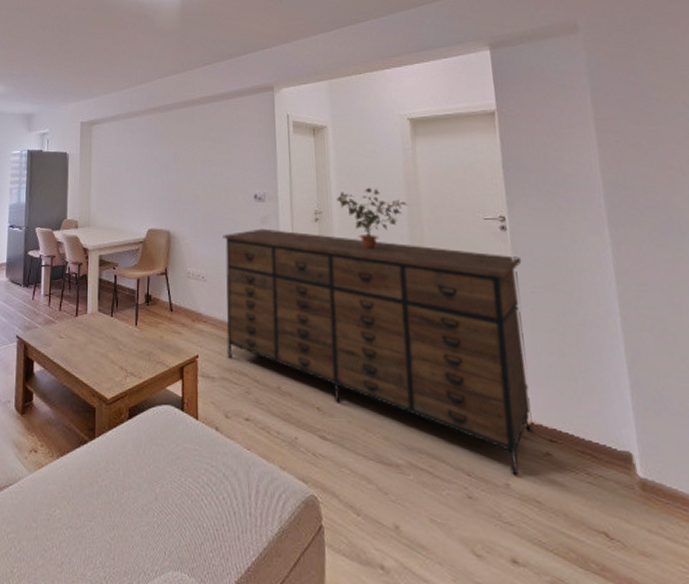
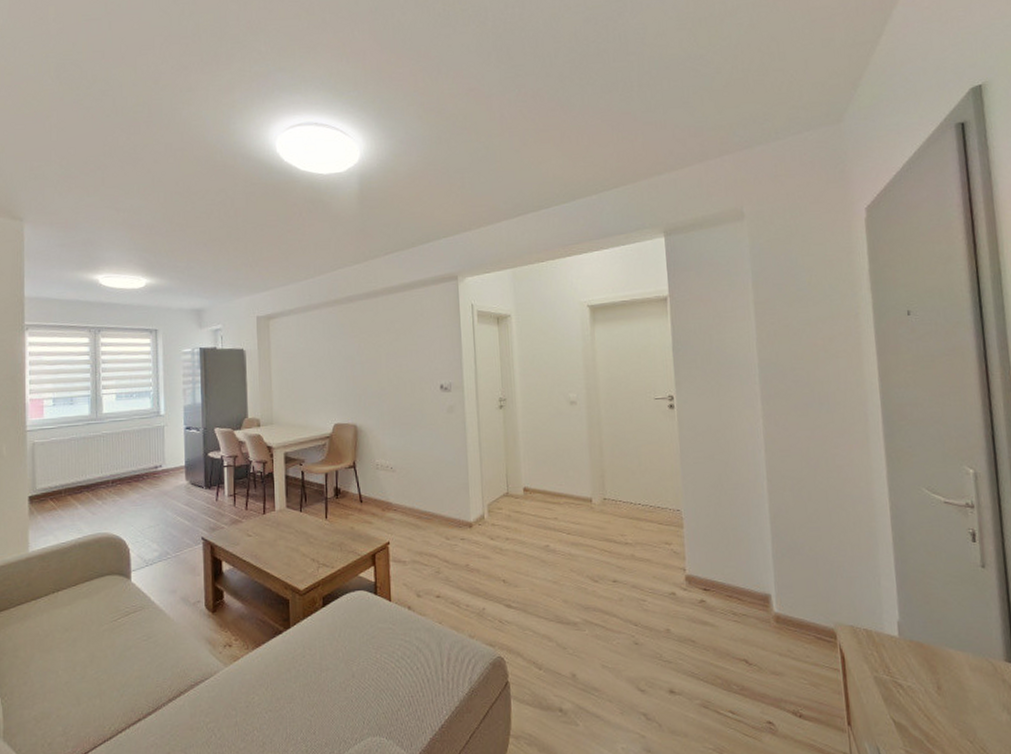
sideboard: present [223,228,533,476] -> none [410,417,691,622]
potted plant: present [337,187,409,249] -> none [520,373,587,432]

